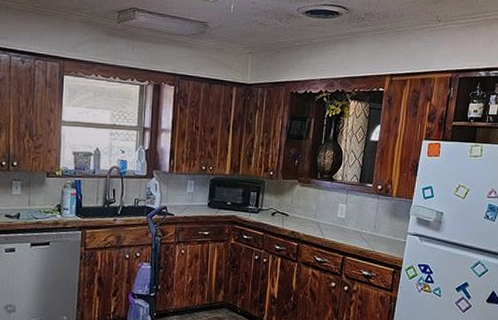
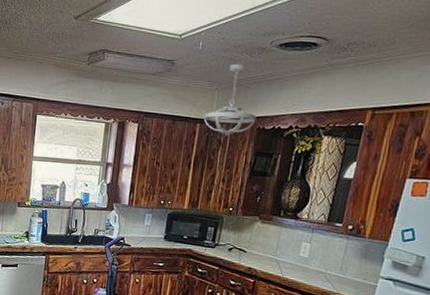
ceiling light fixture: none [239,28,289,100] -> present [203,63,257,136]

